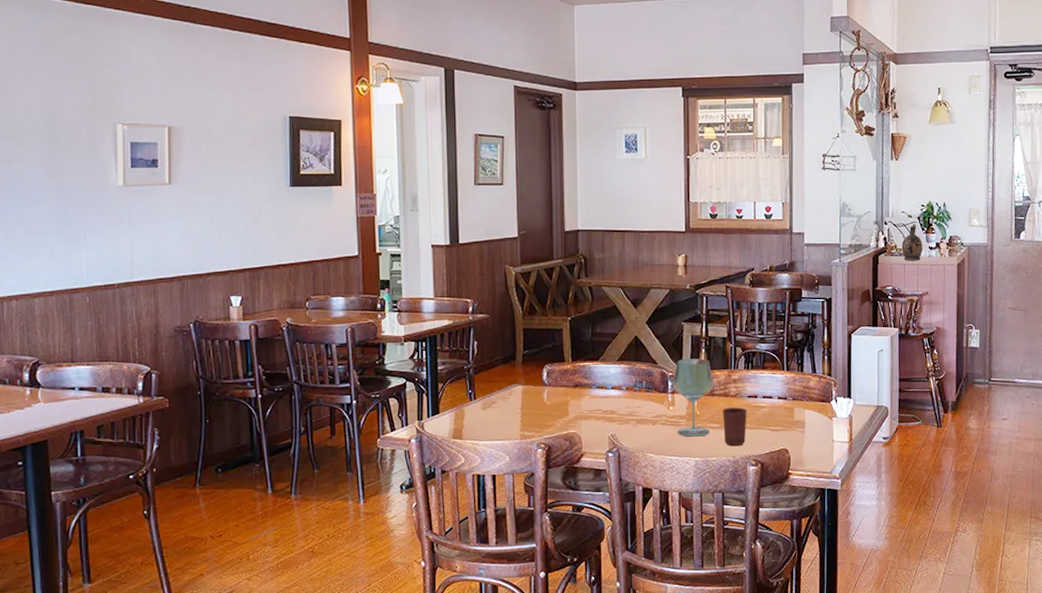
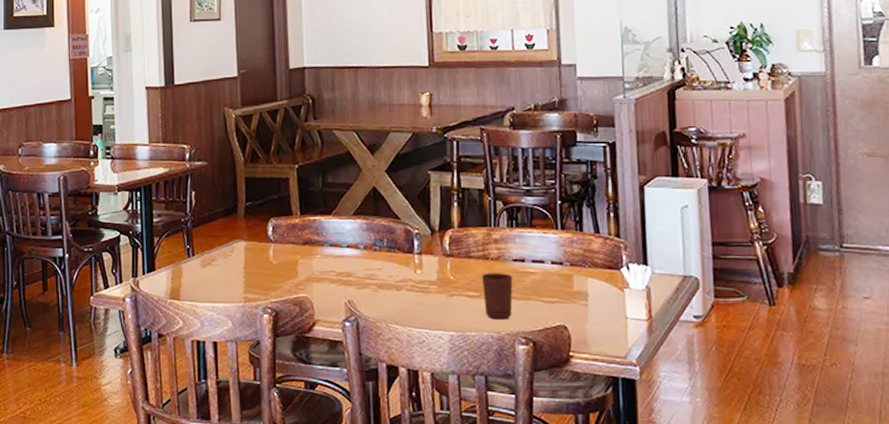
wine glass: present [672,358,713,437] -> none [419,214,469,306]
ceramic jug: present [901,224,923,261] -> none [706,50,735,96]

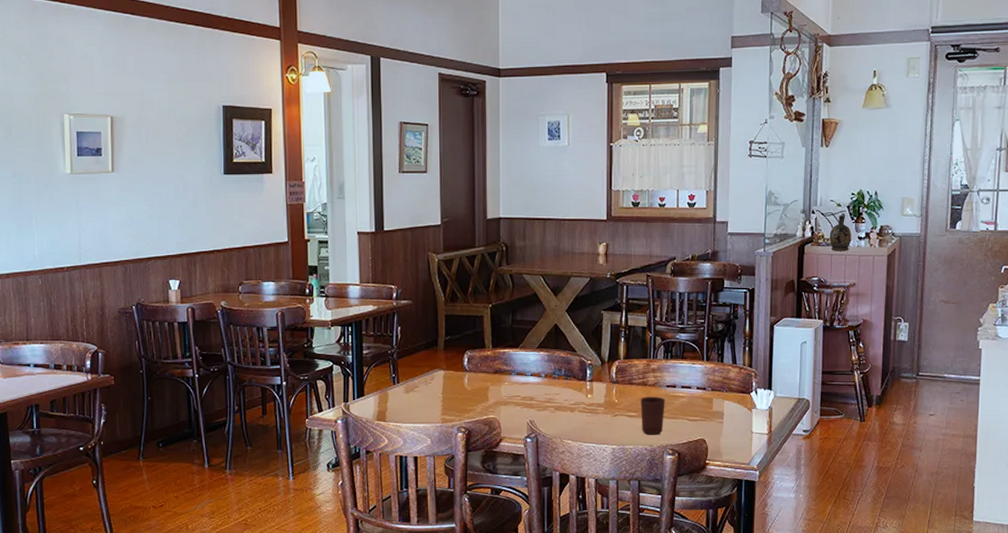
ceramic jug: none [706,50,735,96] -> present [829,213,852,251]

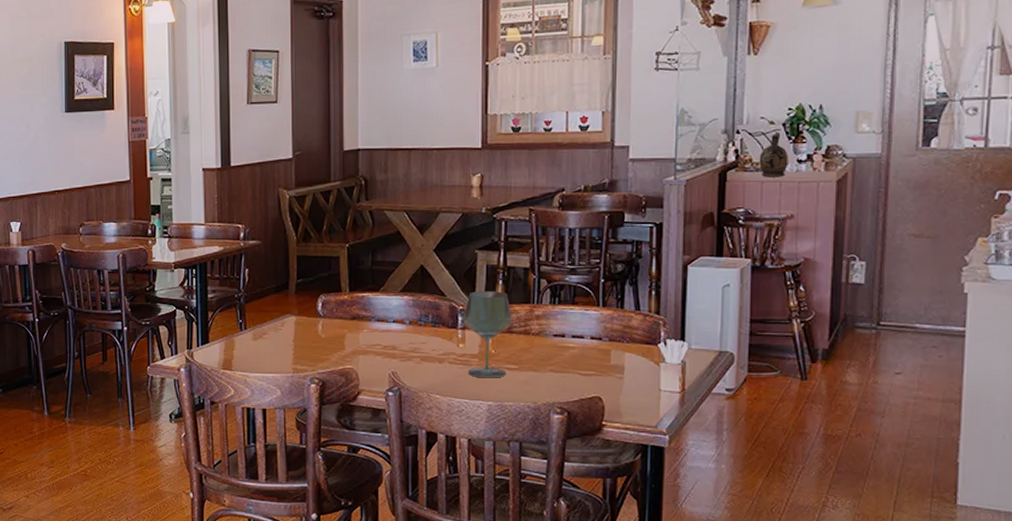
wine glass: none [591,347,632,425] -> present [463,291,512,378]
cup: present [641,397,665,435] -> none [522,347,552,391]

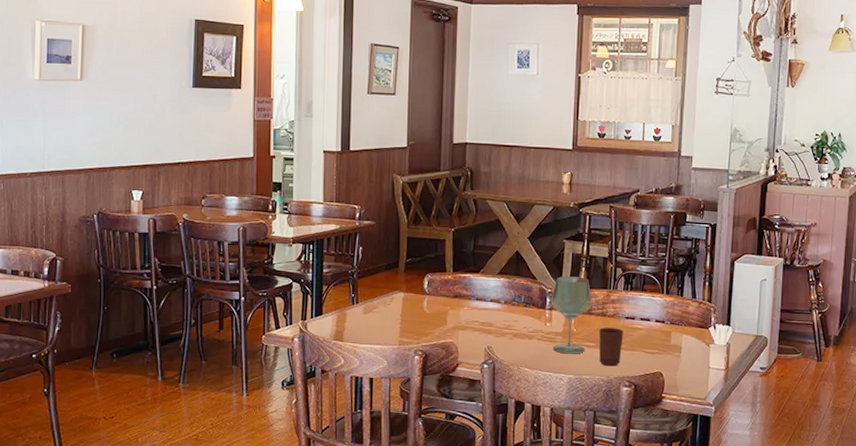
cup: none [522,347,552,391] -> present [599,327,624,366]
ceramic jug: present [759,132,788,178] -> none [792,153,814,191]

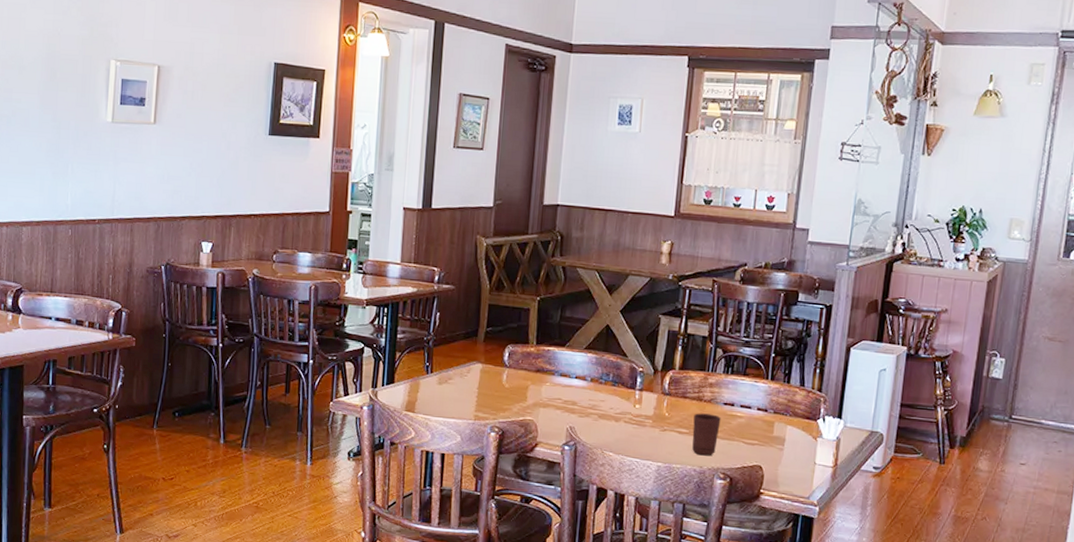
wine glass: present [551,276,592,354] -> none [641,355,687,441]

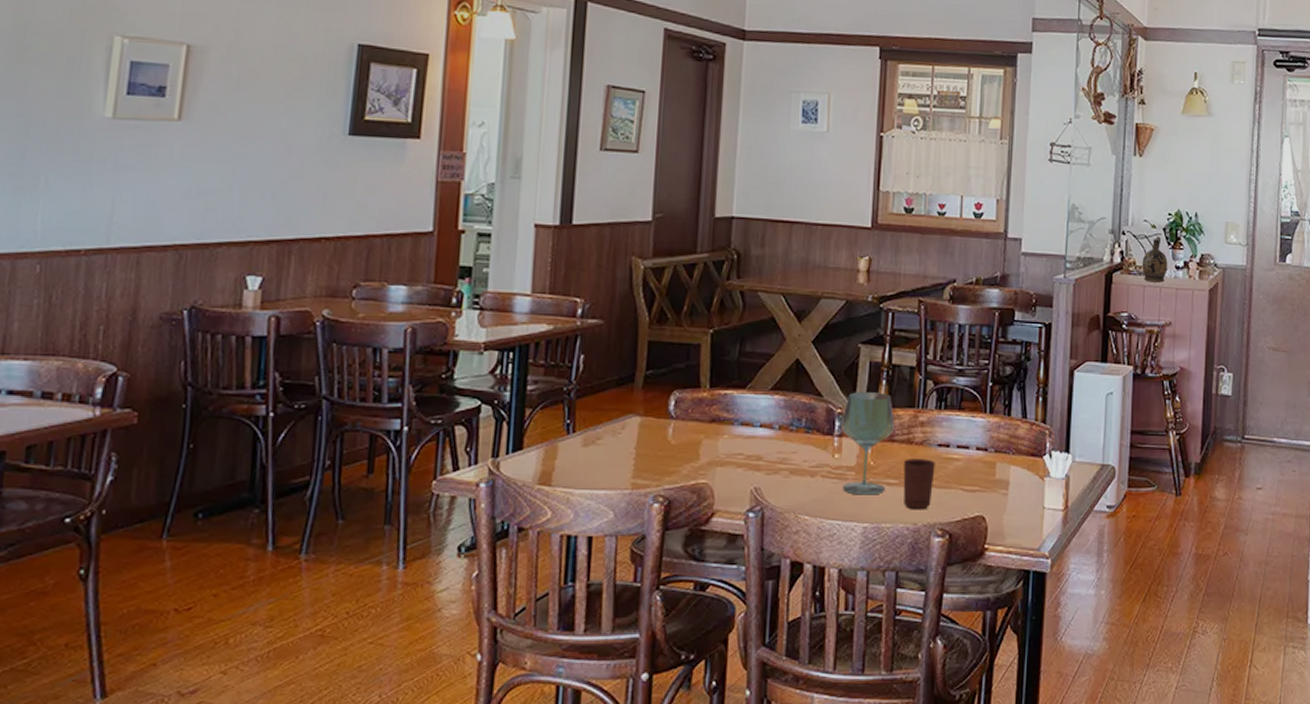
wine glass: none [641,355,687,441] -> present [840,392,894,495]
ceramic jug: none [922,230,949,273] -> present [1142,236,1168,283]

